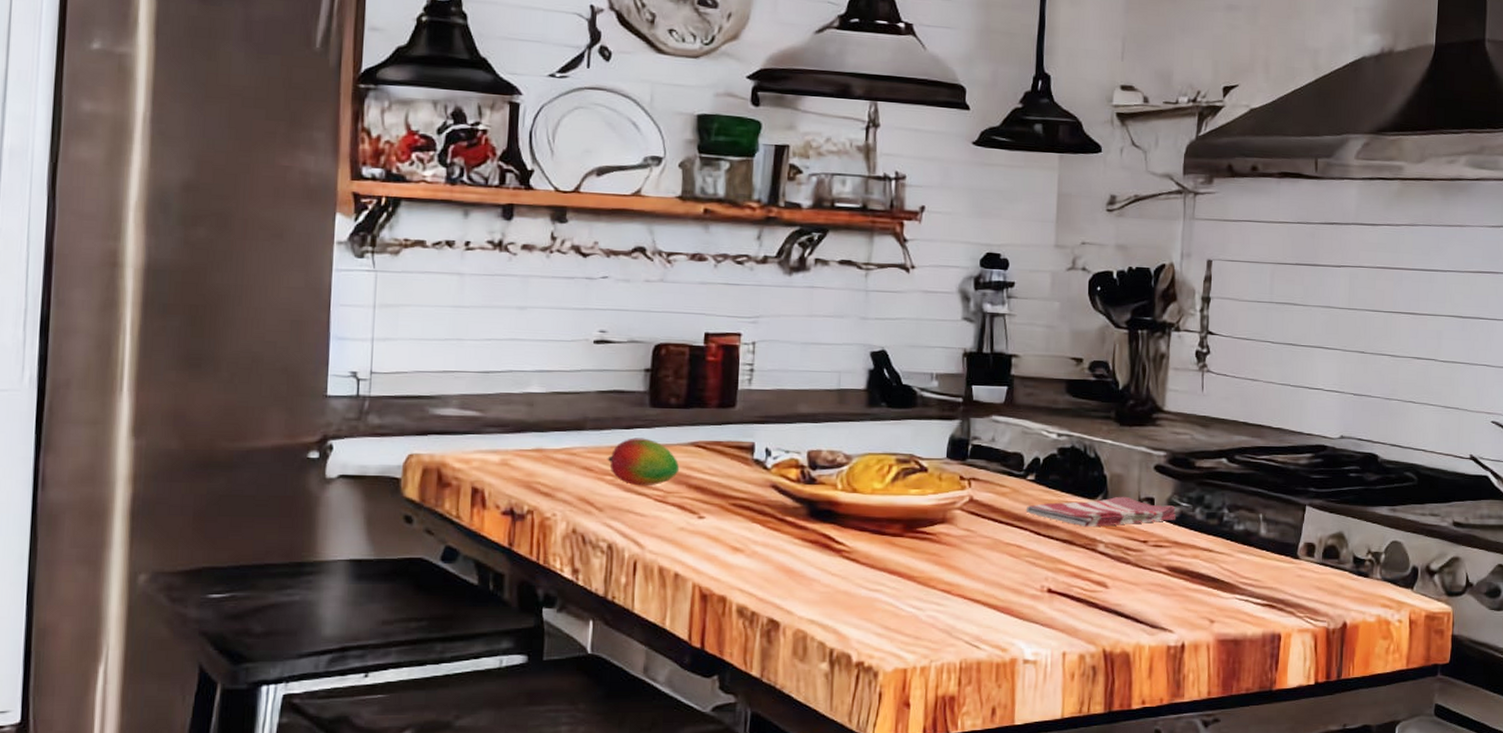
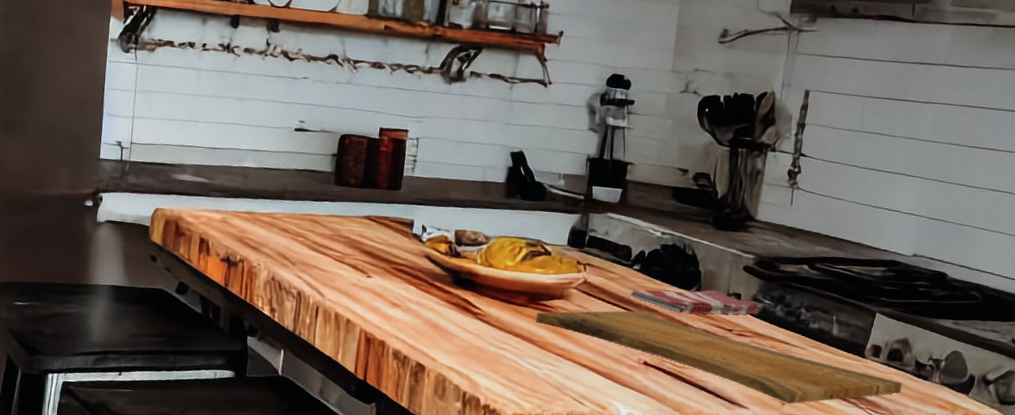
fruit: present [607,437,680,486] -> none [300,208,355,248]
cutting board: none [914,528,1341,621] -> present [535,310,902,404]

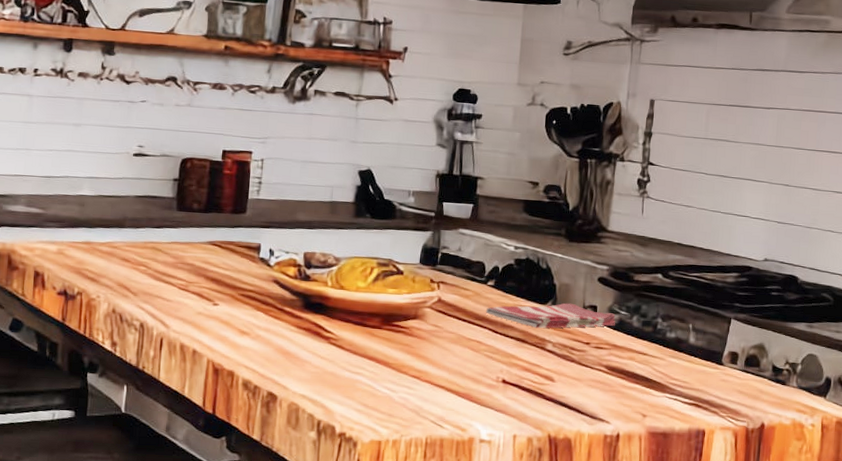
cutting board: present [535,310,902,404] -> none [390,327,761,416]

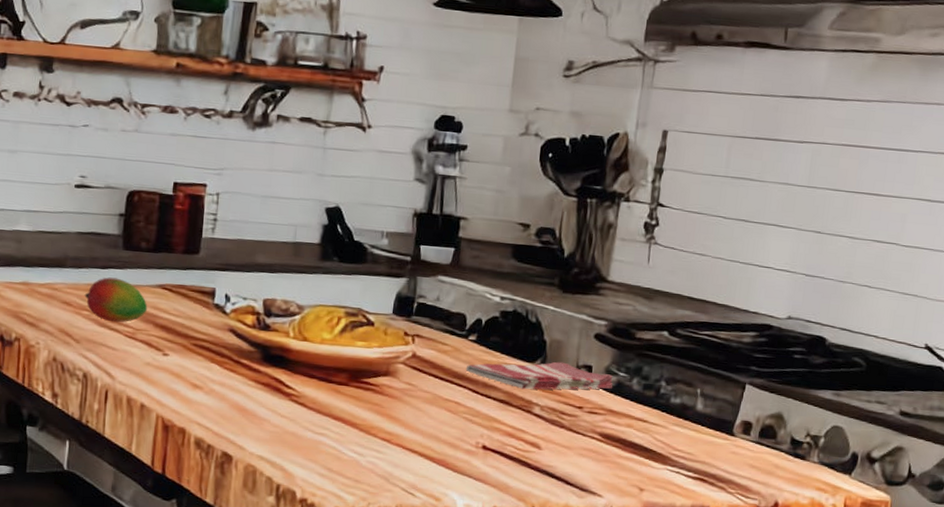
fruit: none [141,235,200,277] -> present [84,277,148,323]

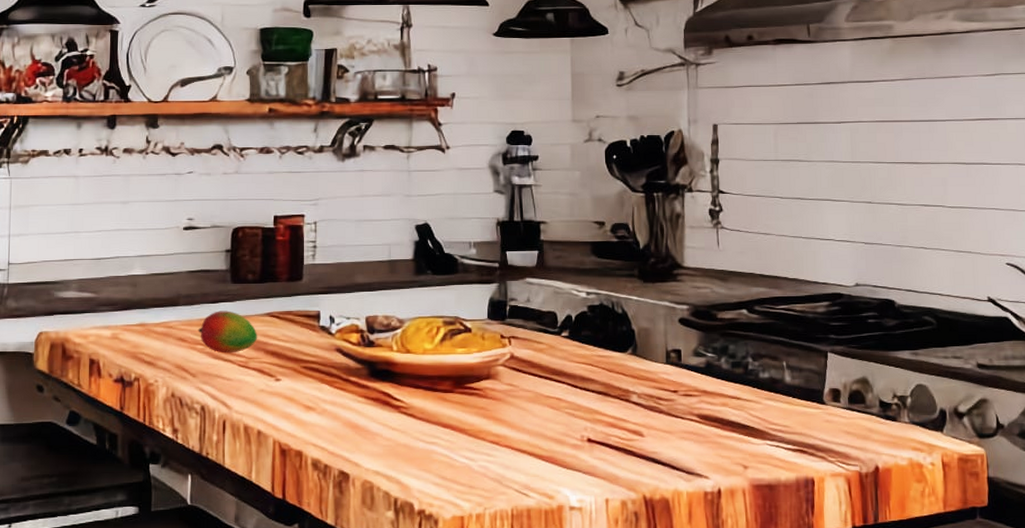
dish towel: present [465,361,613,390] -> none [562,349,702,379]

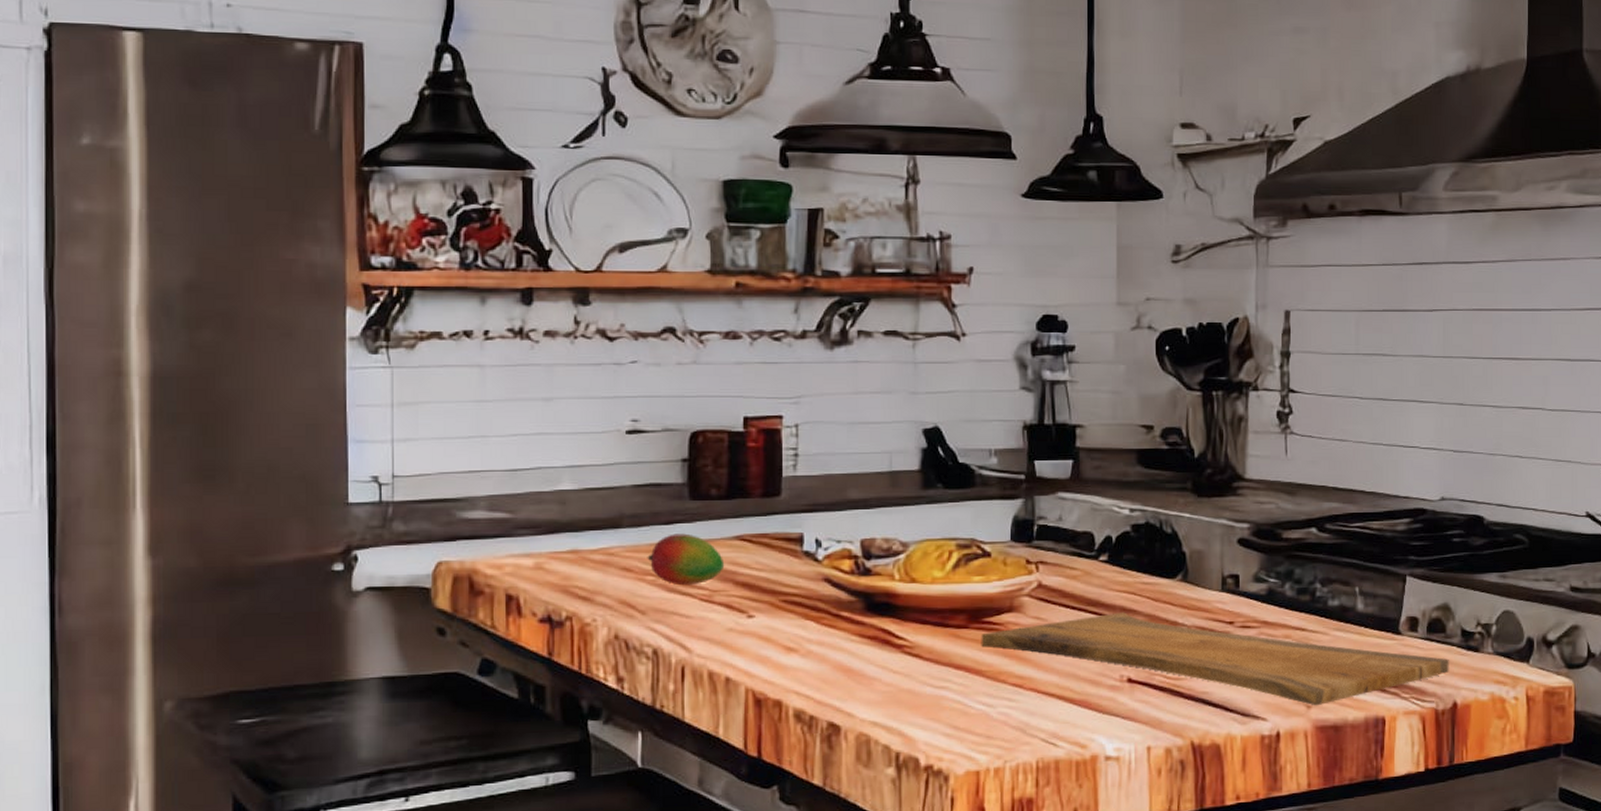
cutting board: none [464,381,870,467] -> present [981,612,1449,706]

